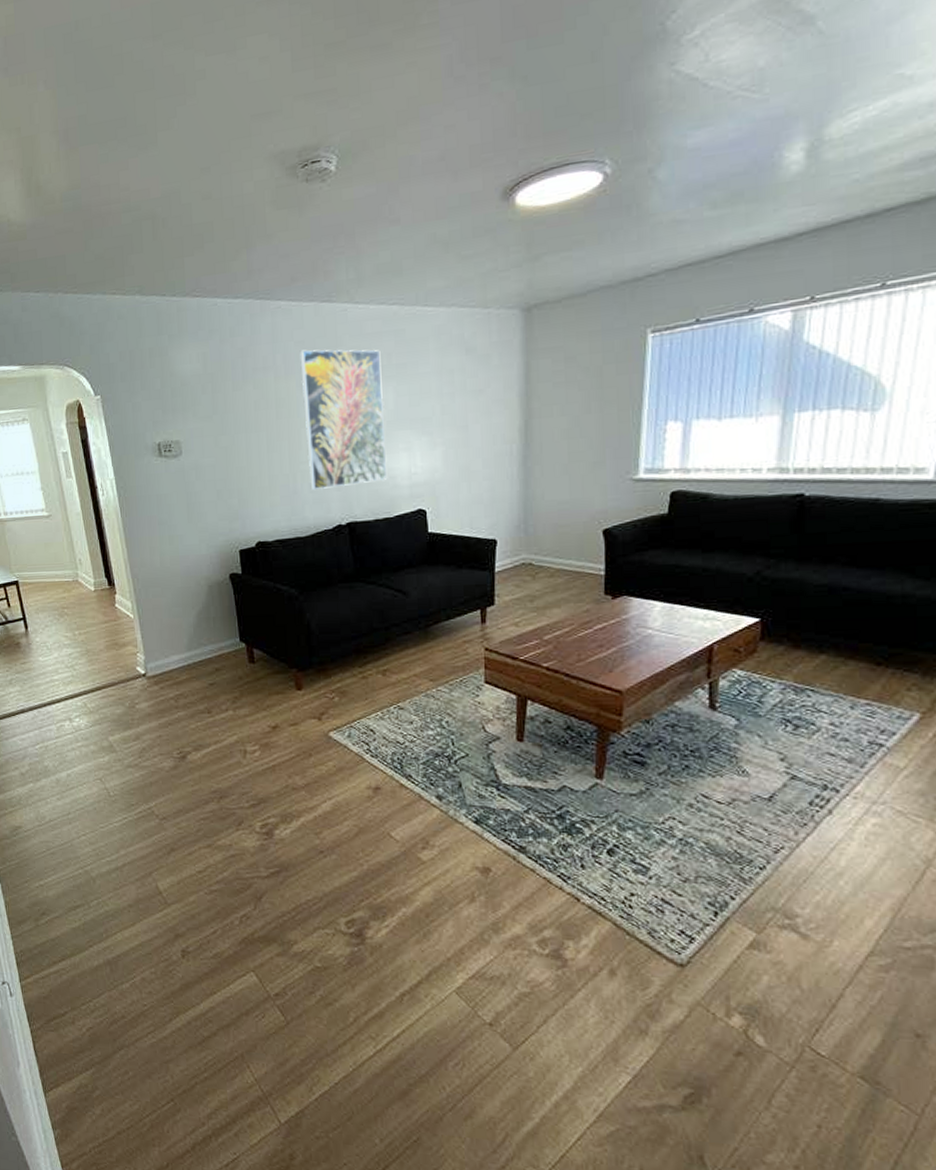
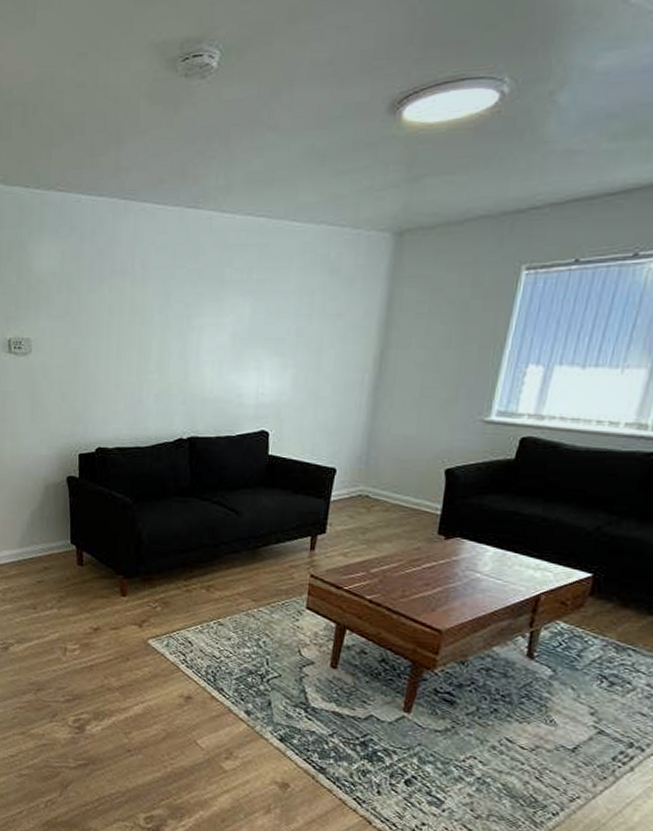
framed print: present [300,349,386,490] -> none [156,256,242,402]

